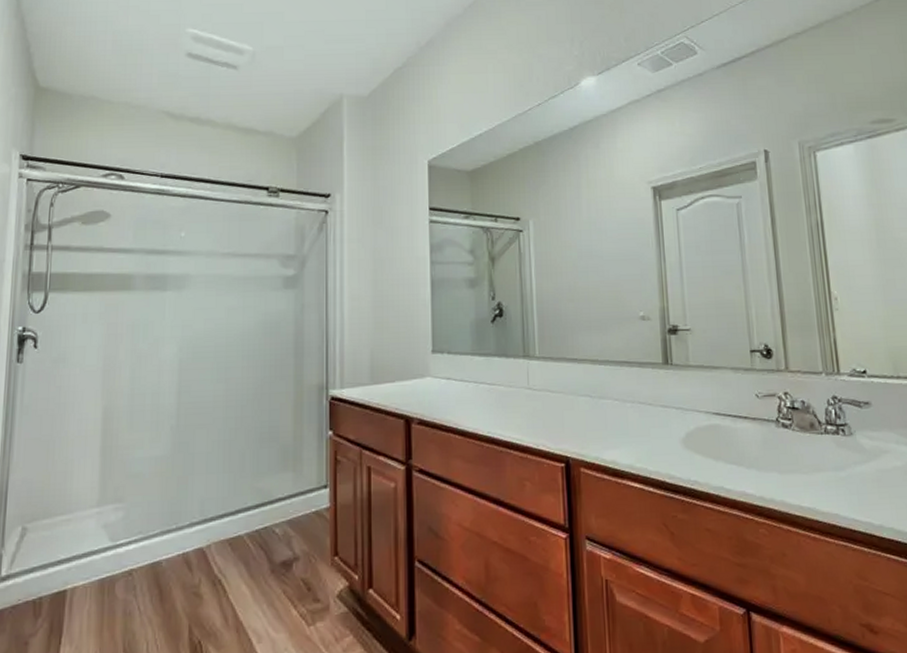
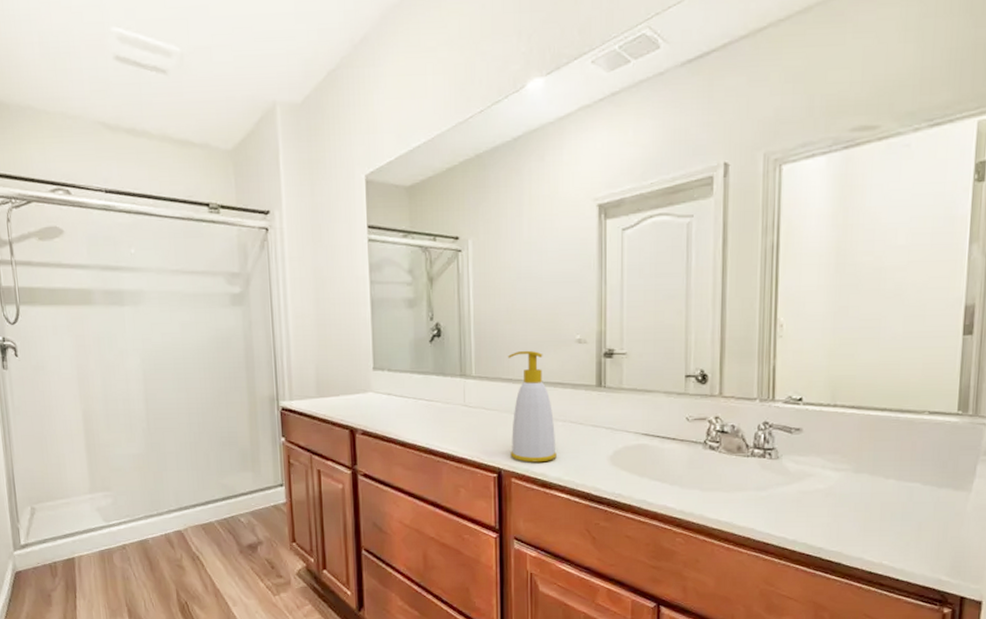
soap bottle: none [572,328,627,449] -> present [508,350,557,463]

